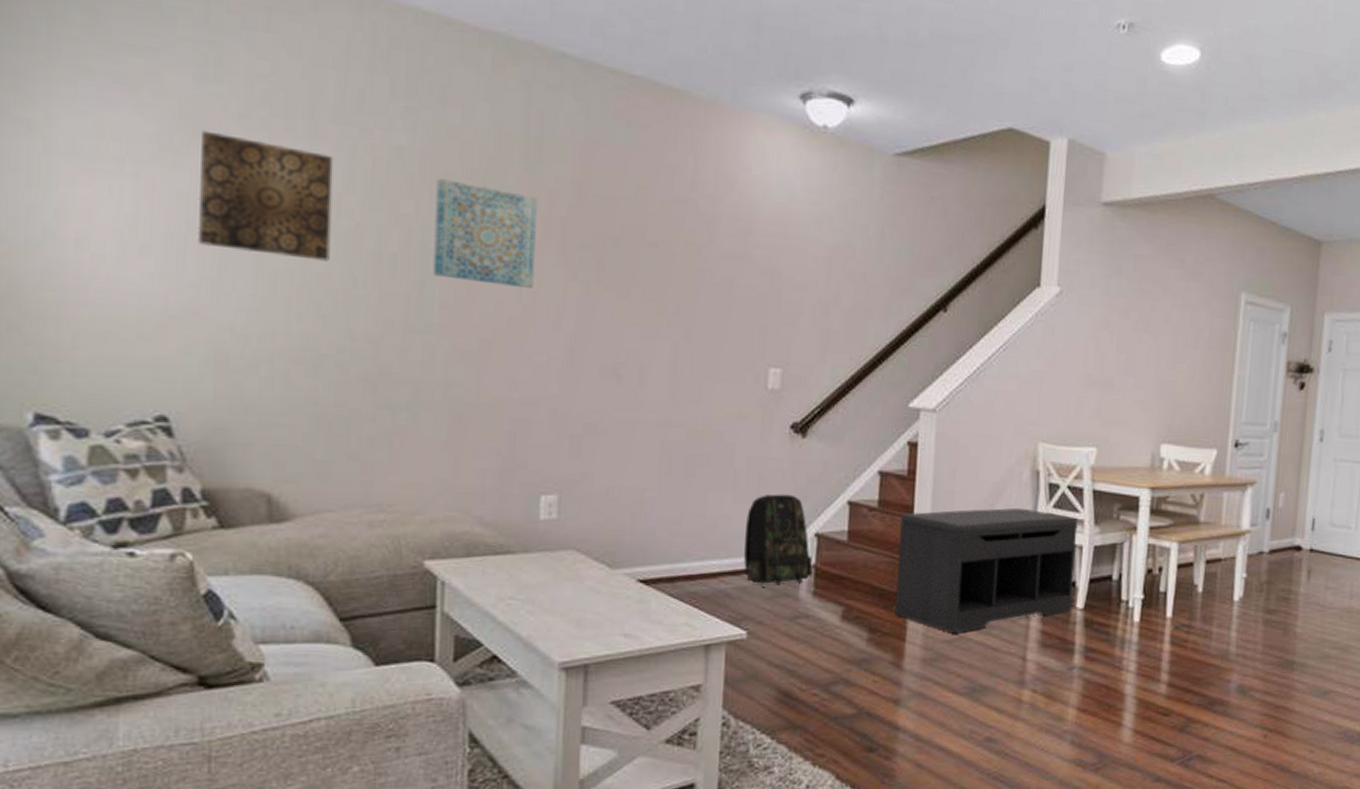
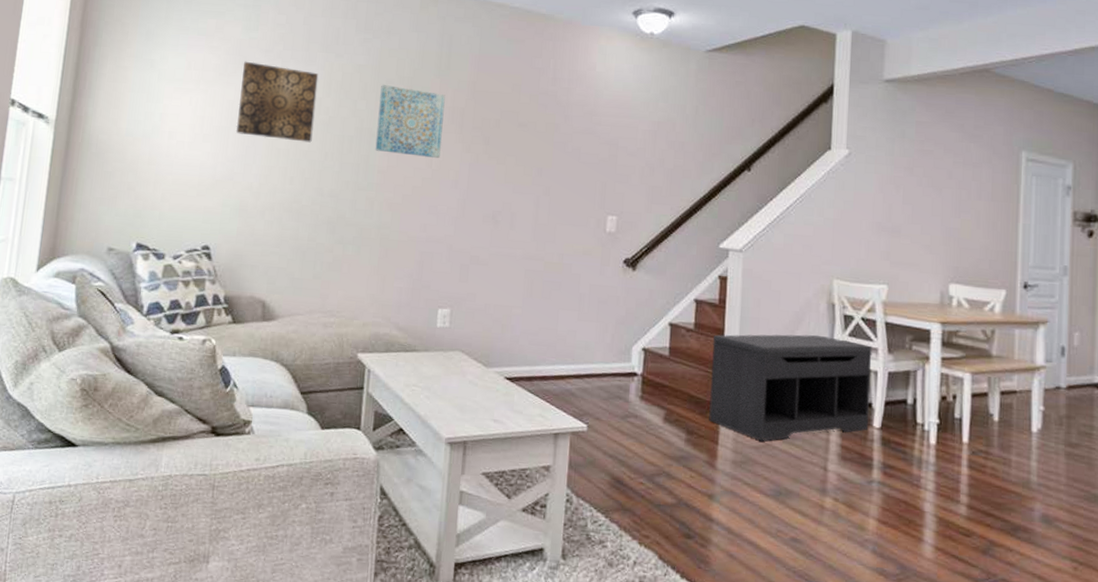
backpack: present [744,494,813,588] -> none [585,314,641,390]

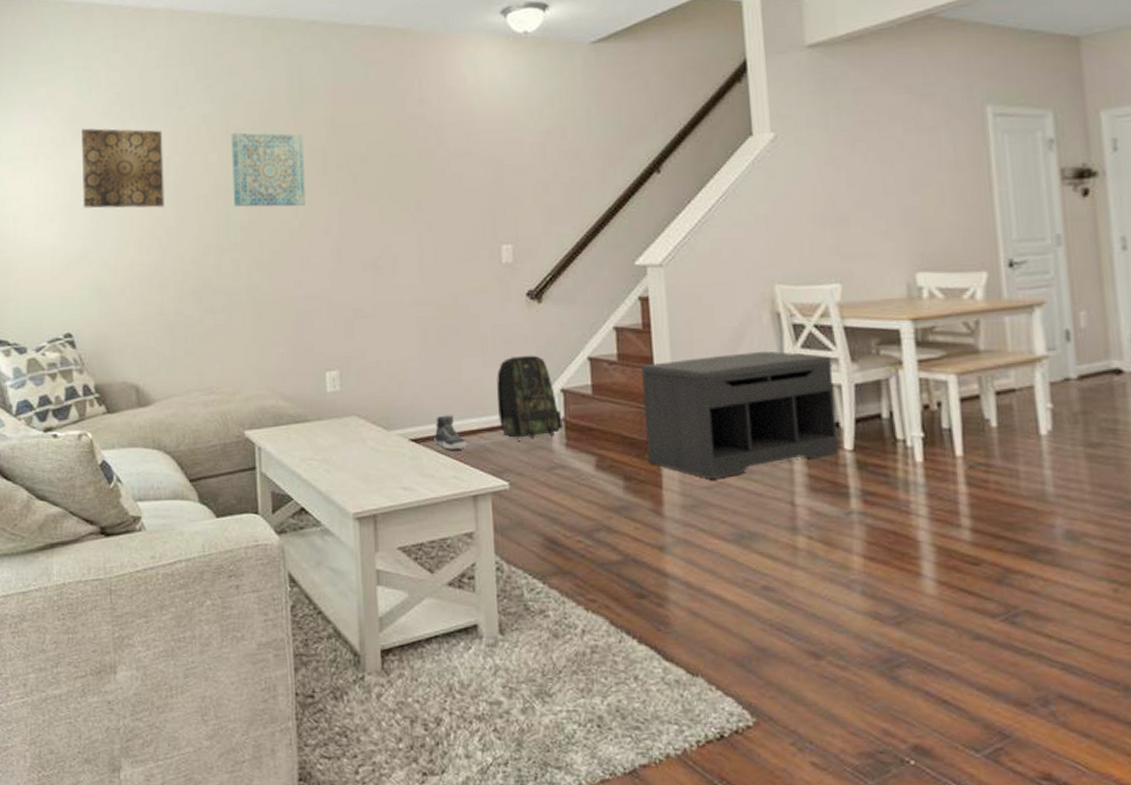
sneaker: none [526,359,555,392] -> present [434,415,467,450]
backpack: none [585,314,641,390] -> present [497,355,563,442]

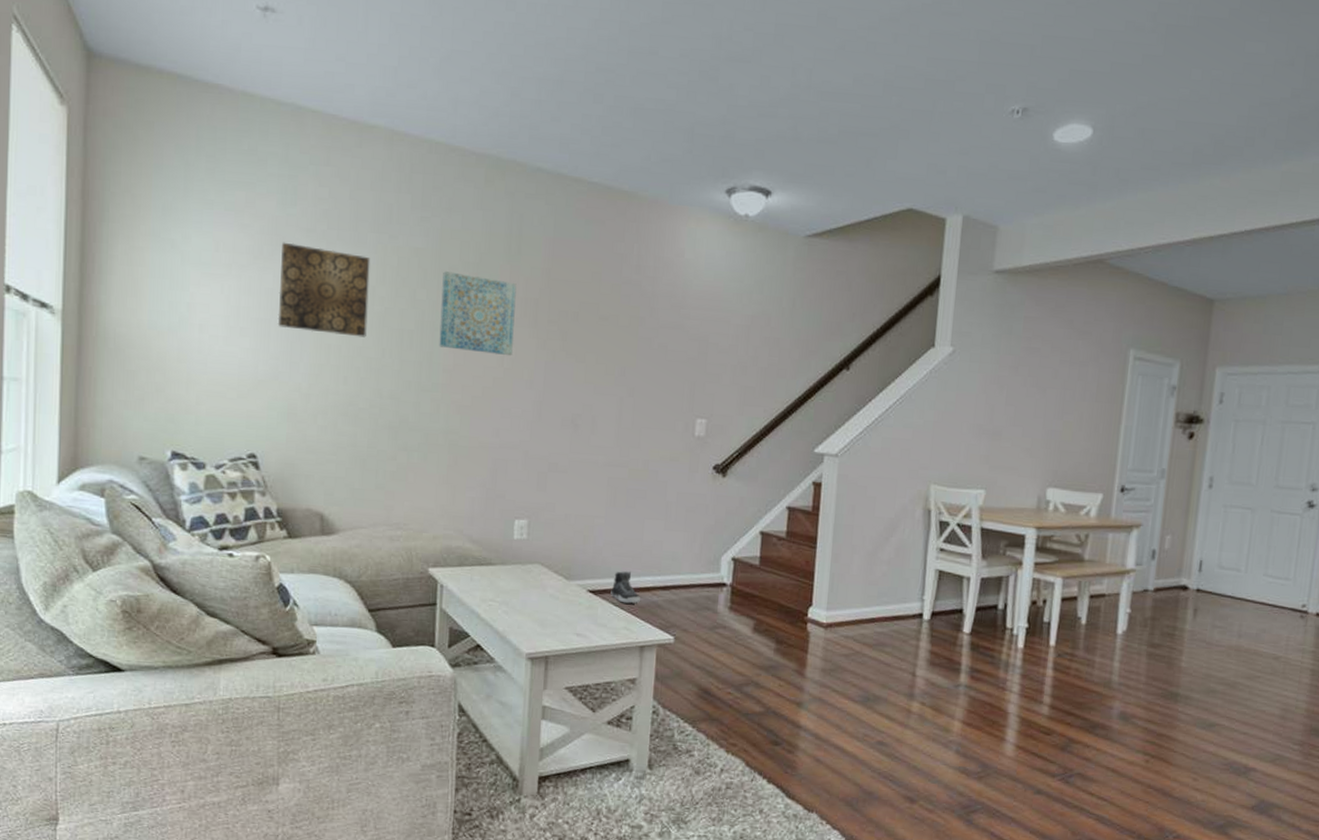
backpack: present [497,355,563,442] -> none [672,523,730,602]
bench: present [641,351,839,480] -> none [799,541,967,649]

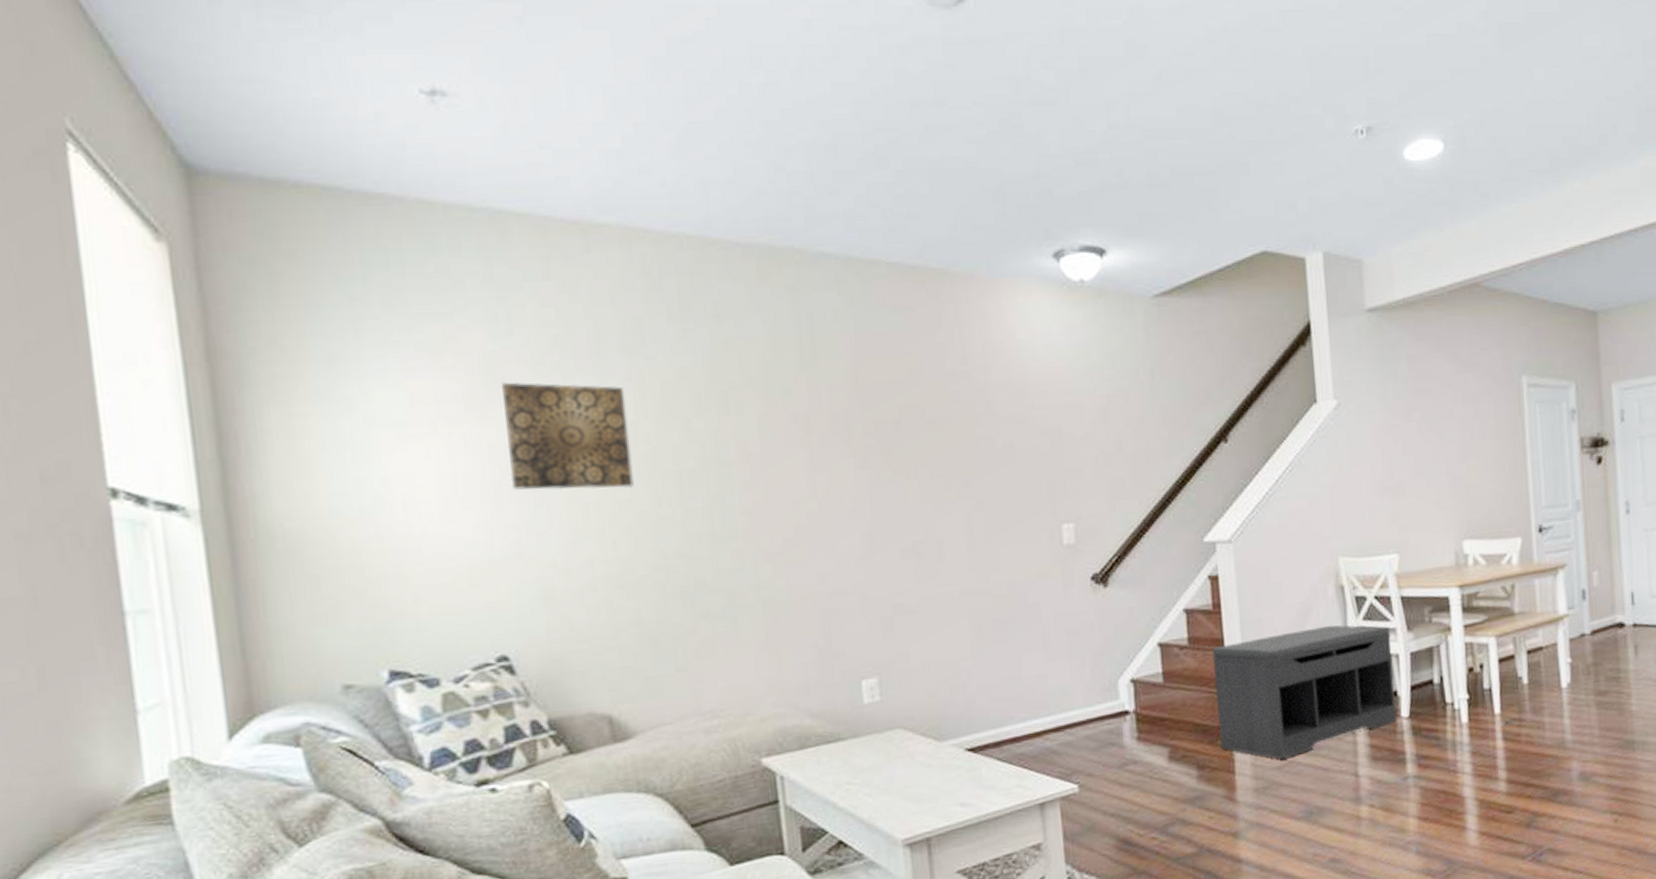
wall art: present [439,271,517,356] -> none [722,391,826,485]
sneaker: present [610,571,640,604] -> none [993,717,1031,757]
bench: none [799,541,967,649] -> present [1212,625,1397,760]

